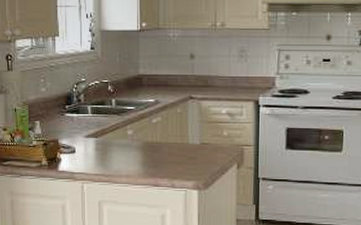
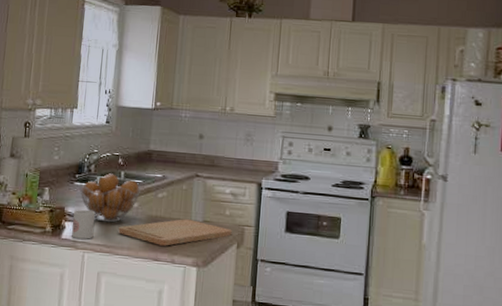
mug: none [67,140,91,170] -> present [72,209,96,239]
fruit basket: none [70,102,134,152] -> present [79,173,141,223]
cutting board: none [115,143,231,171] -> present [118,219,232,246]

